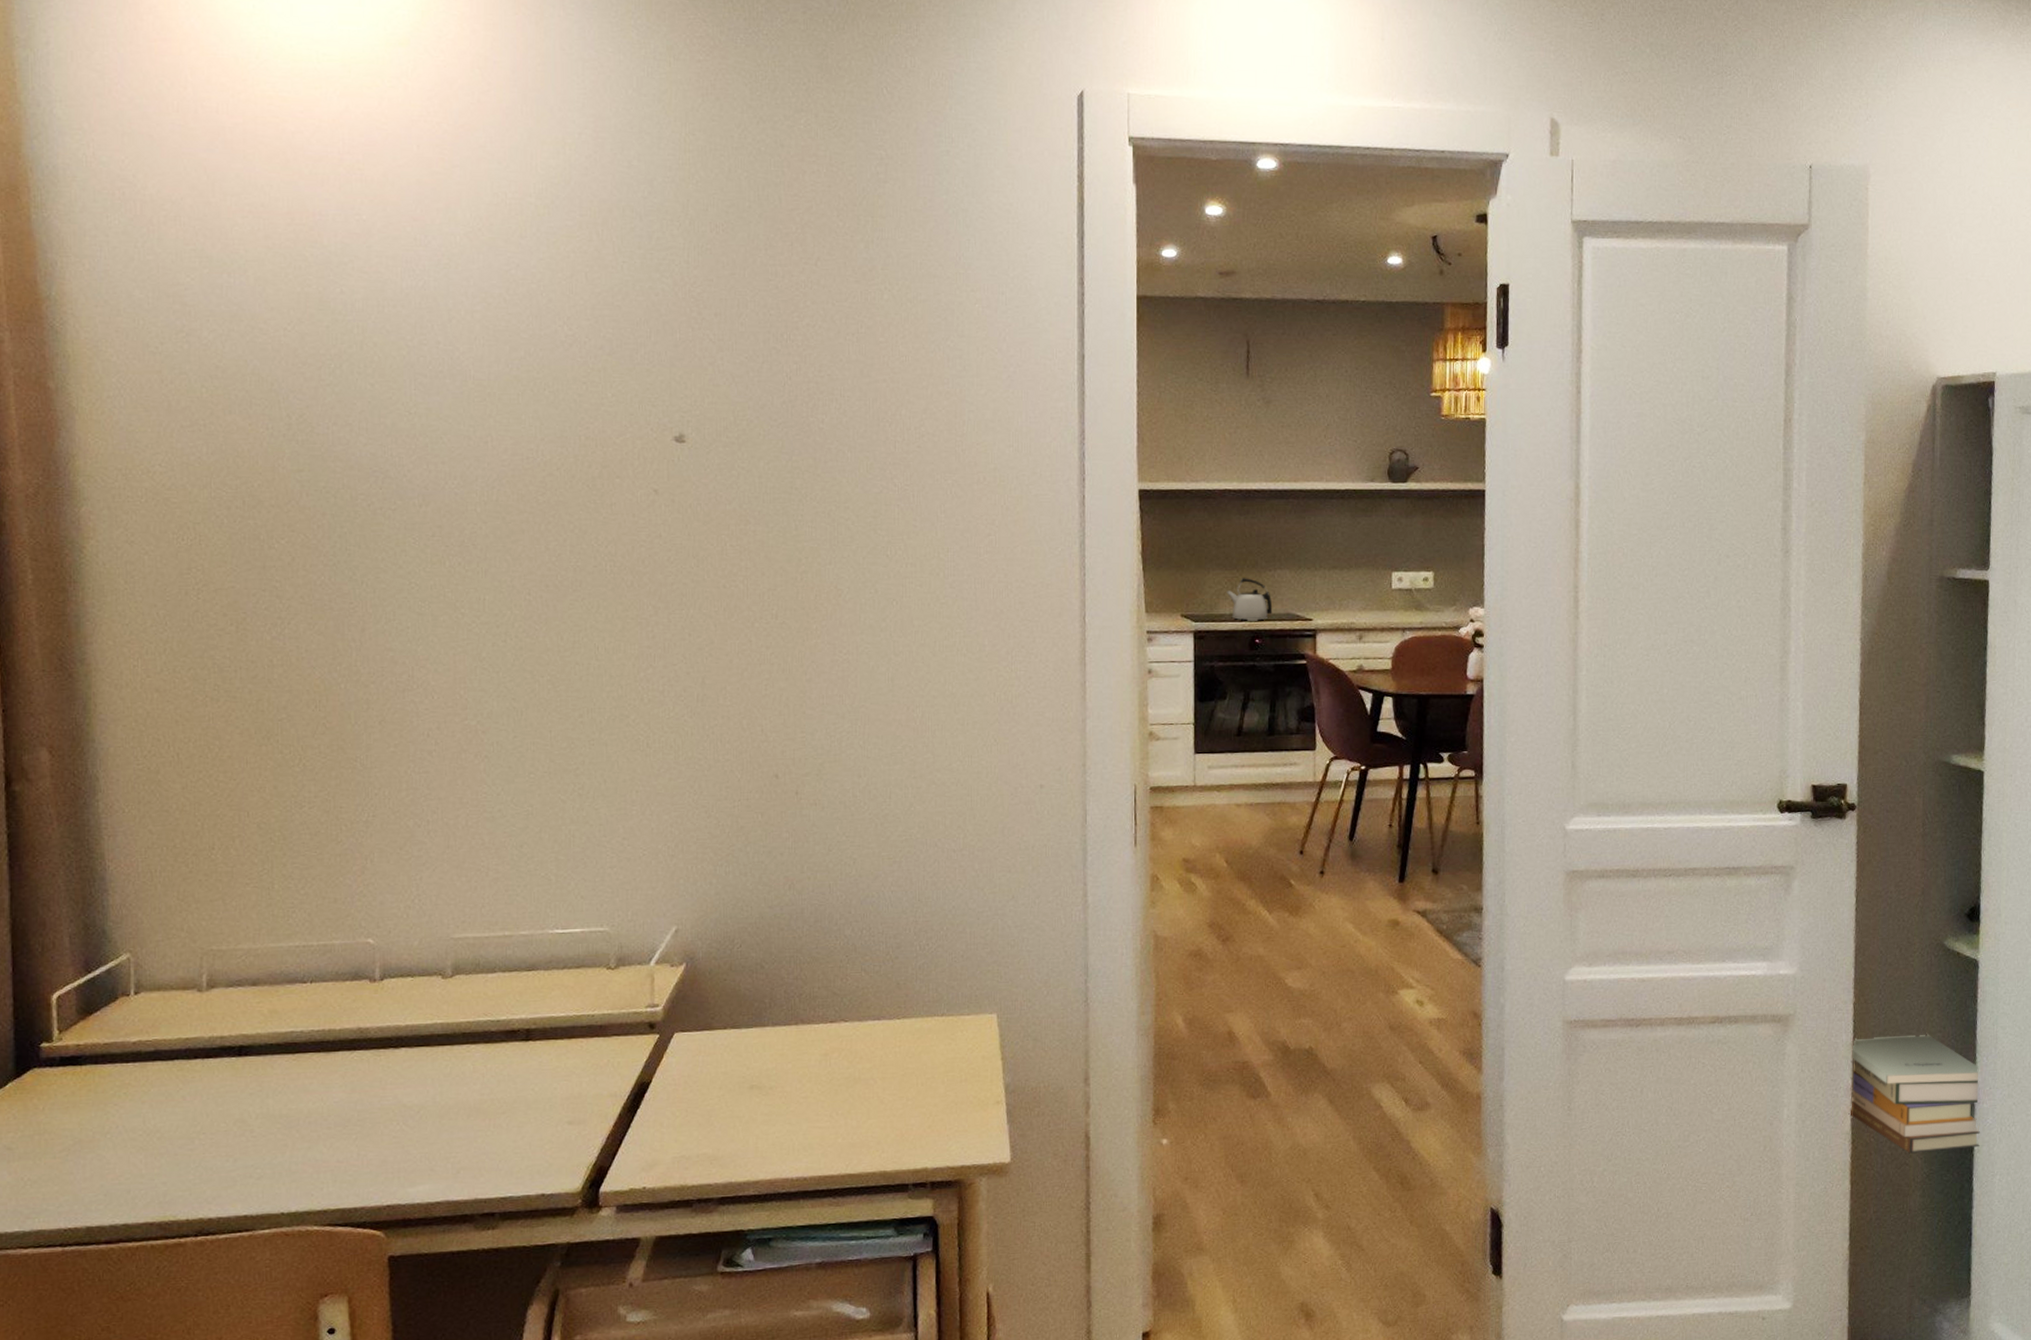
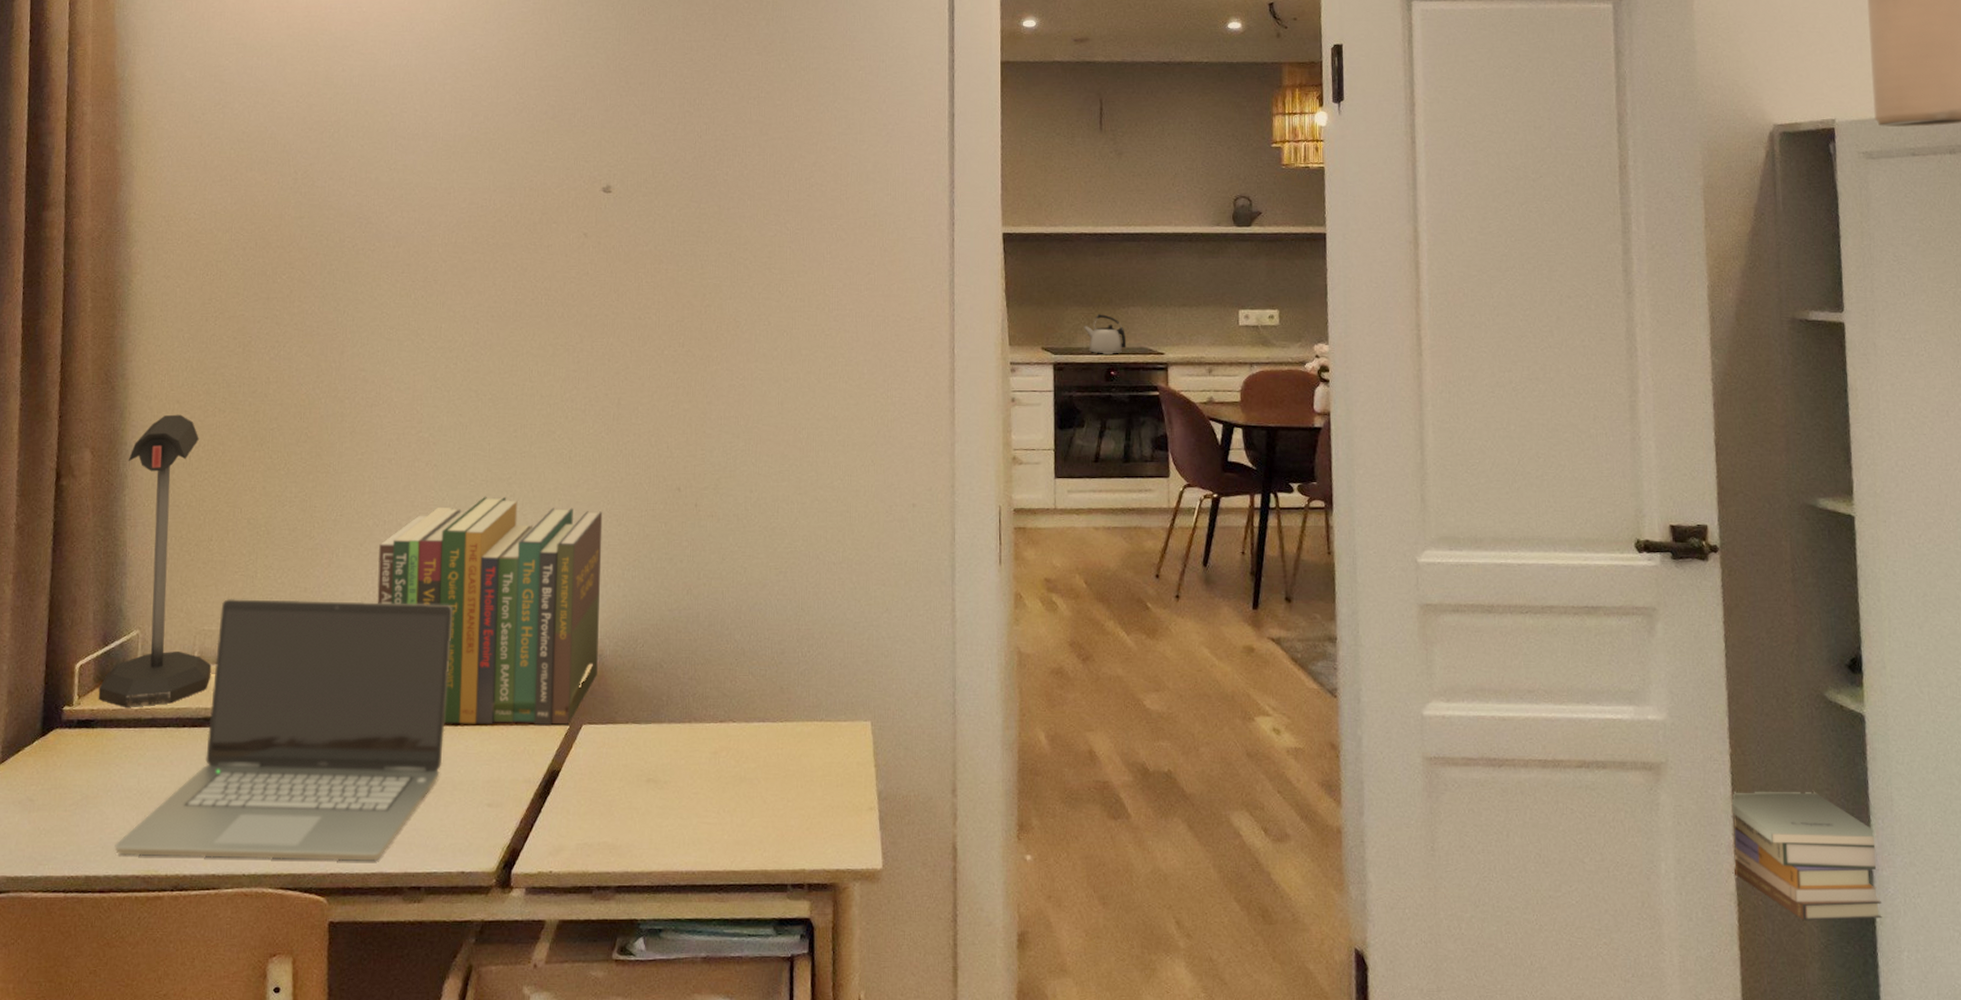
desk lamp: none [84,705,225,1040] -> present [98,414,212,707]
laptop: none [120,910,517,1201] -> present [114,598,453,861]
books: none [423,789,690,1040] -> present [377,496,603,725]

